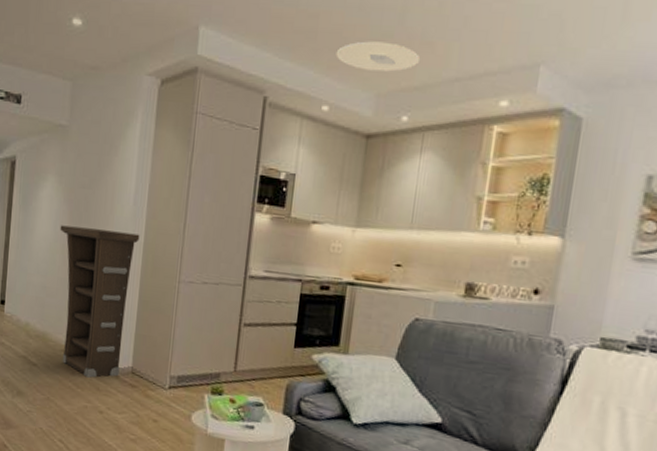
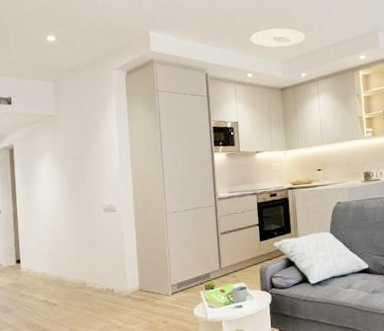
cabinet: present [60,225,140,378] -> none [60,185,130,303]

